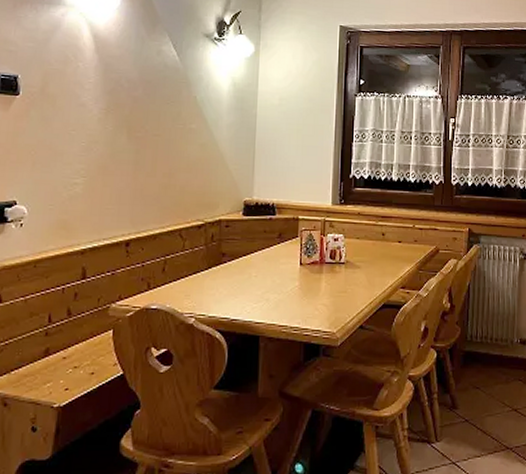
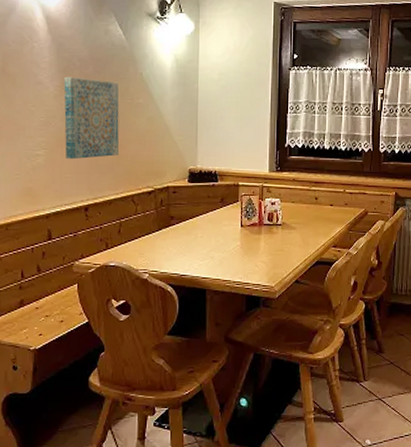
wall art: none [107,98,170,189] -> present [64,76,120,160]

